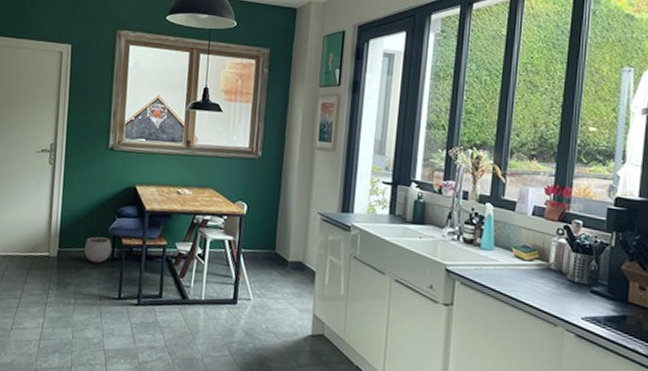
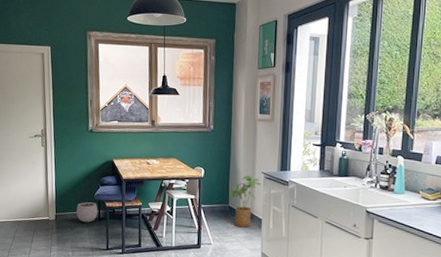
house plant: none [279,216,318,282] -> present [231,176,262,228]

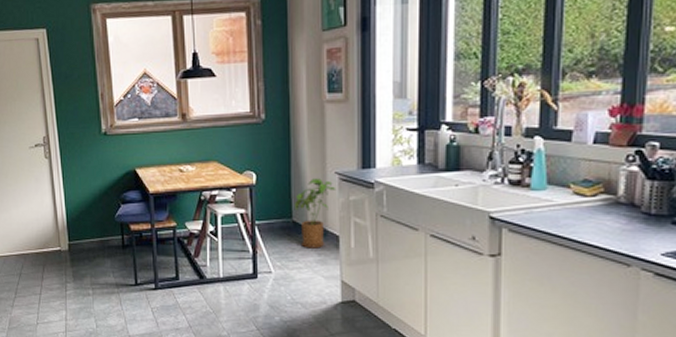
plant pot: present [77,197,98,223] -> none [94,219,121,252]

